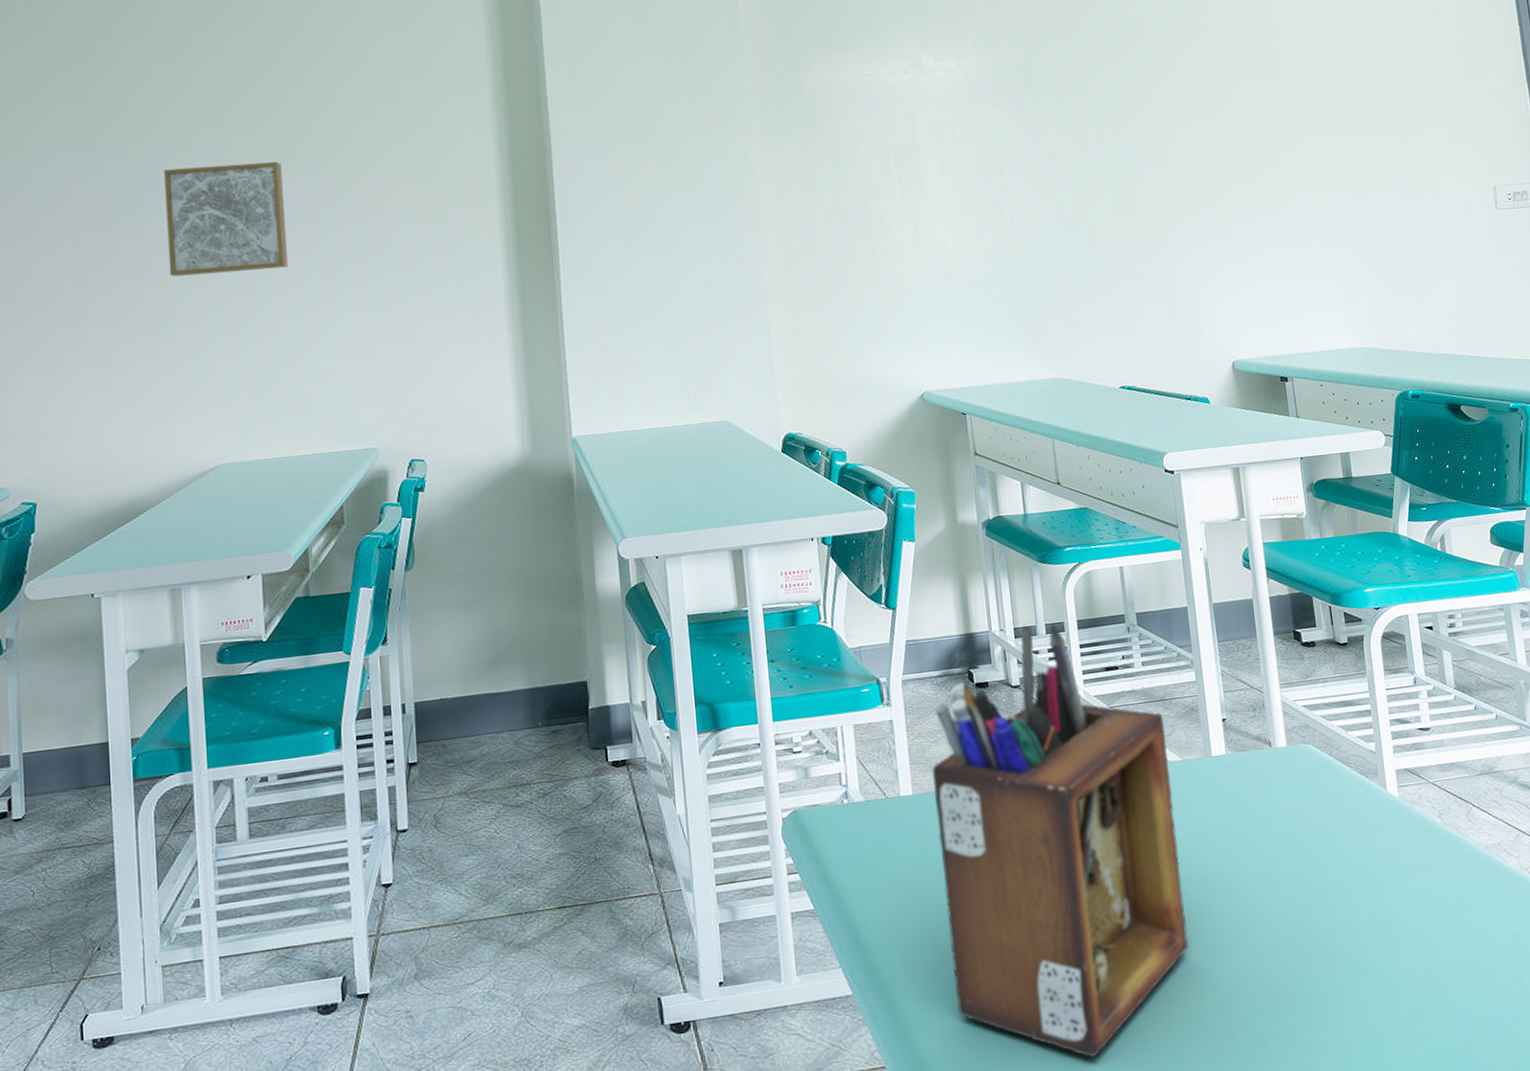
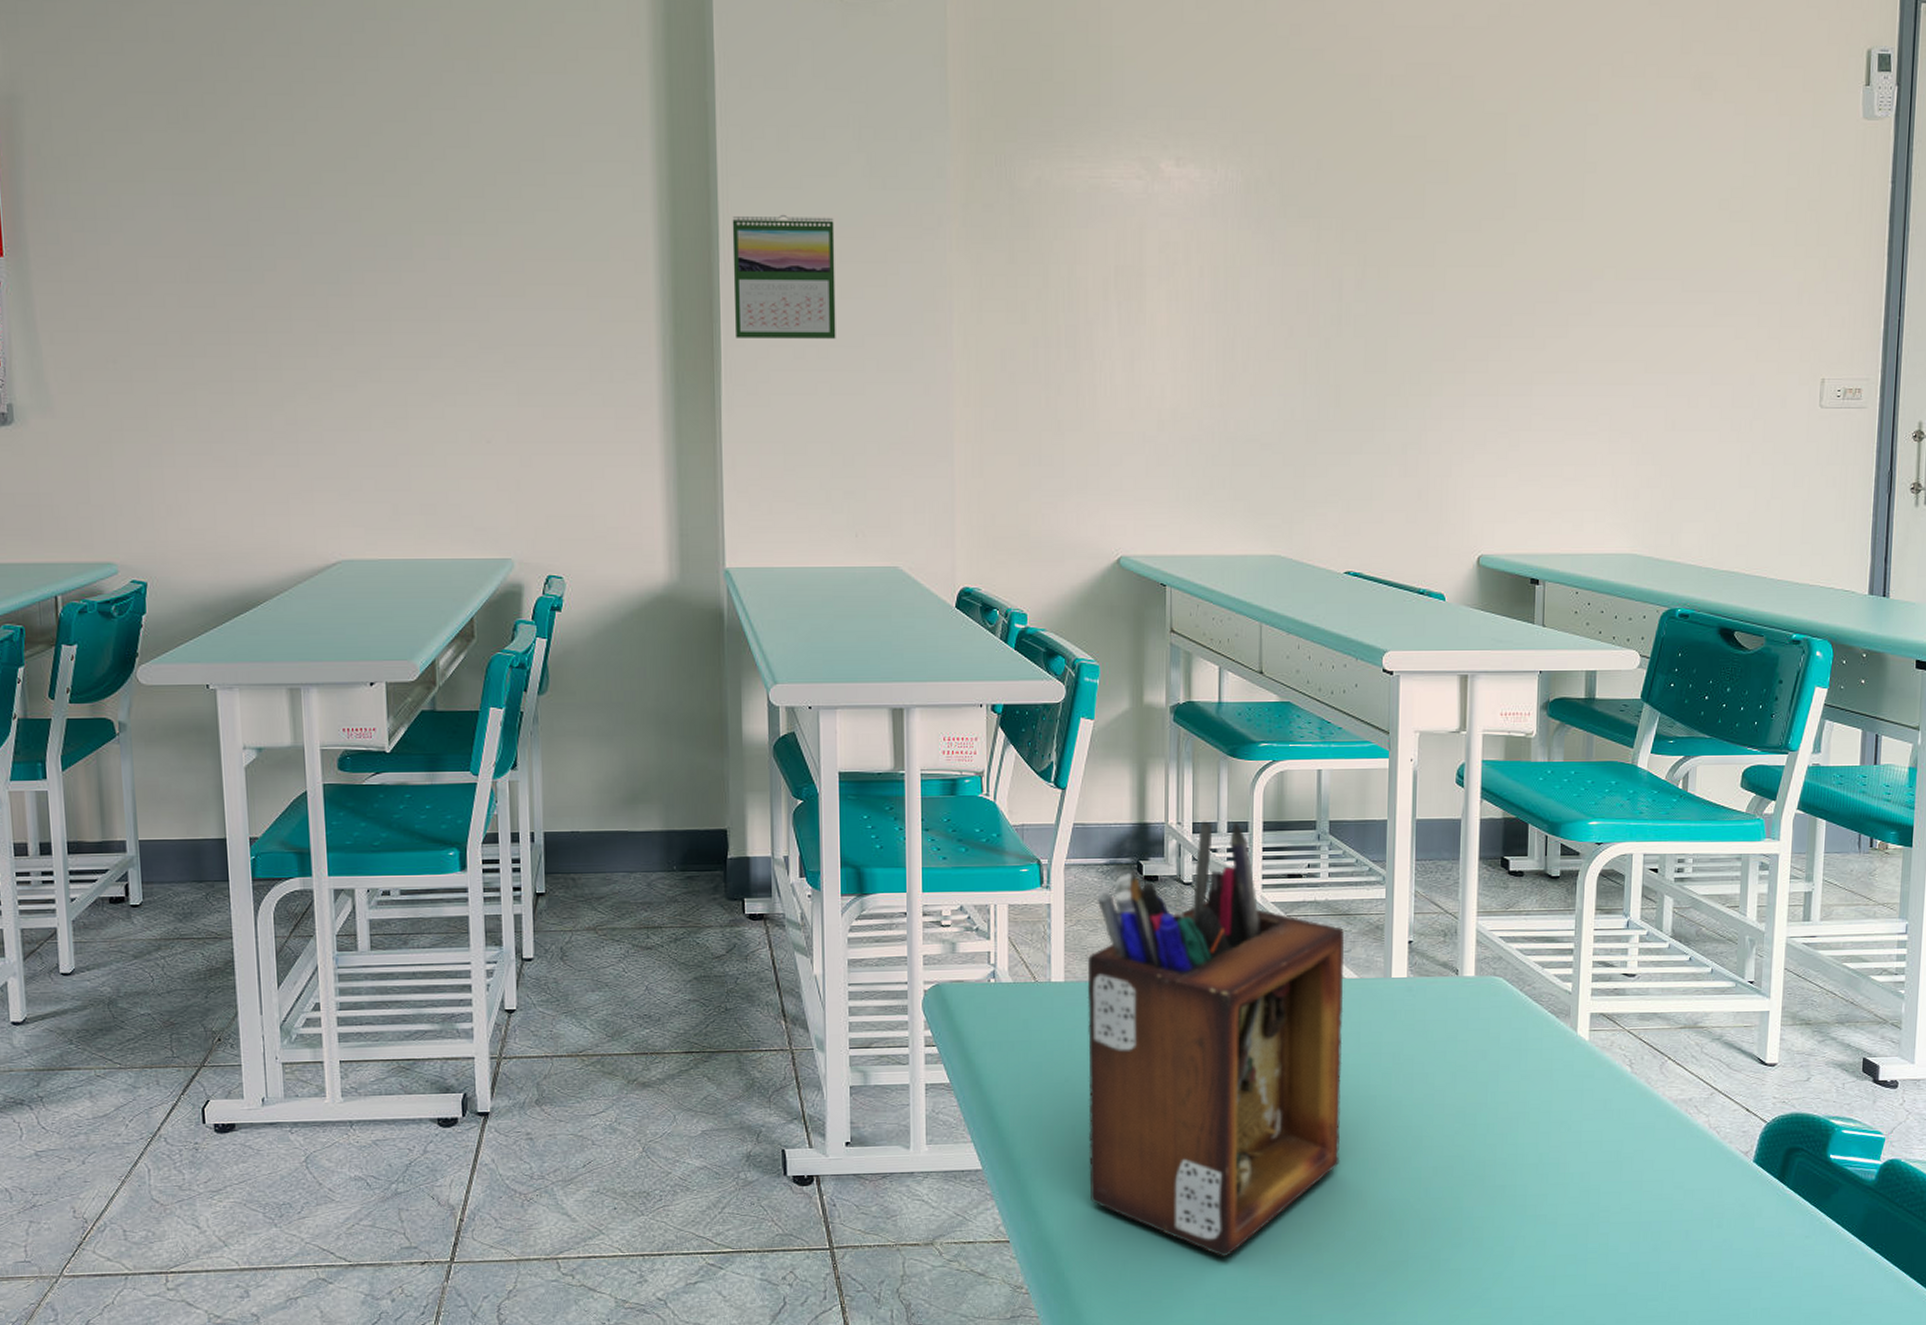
wall art: present [164,161,289,277] -> none [280,220,419,346]
calendar: none [562,126,659,235] -> present [732,214,836,339]

